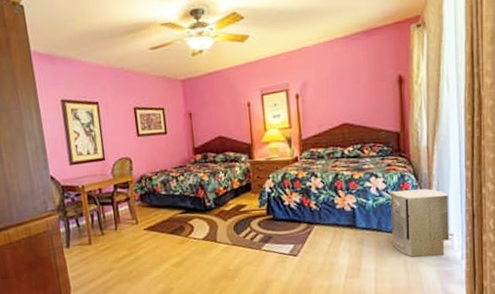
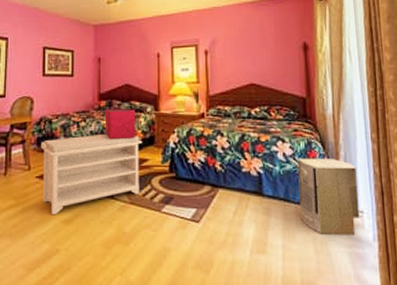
bench: none [144,184,240,261] -> present [40,133,143,216]
storage bin: none [200,159,233,191] -> present [104,108,136,140]

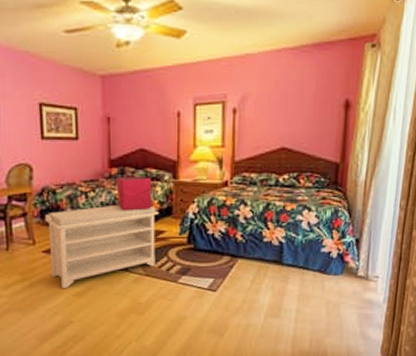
air purifier: present [297,158,360,236] -> none [317,226,379,299]

